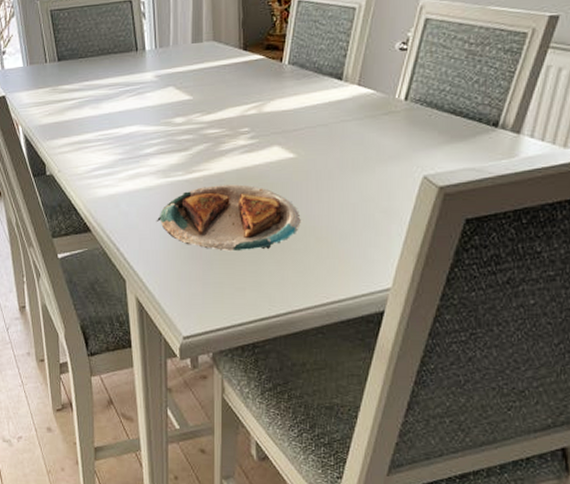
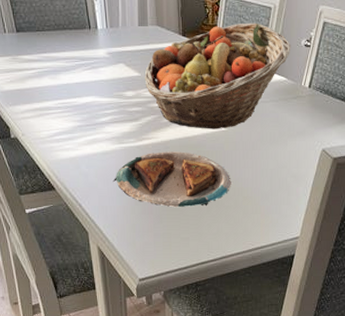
fruit basket: none [197,27,382,157] -> present [144,22,291,129]

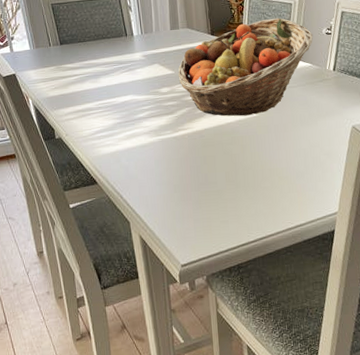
plate: present [112,151,232,208] -> none [152,139,267,193]

